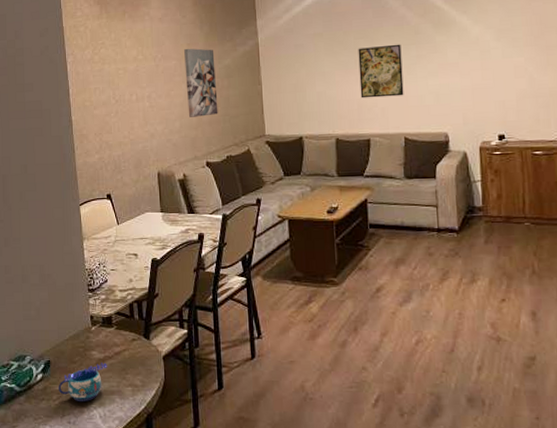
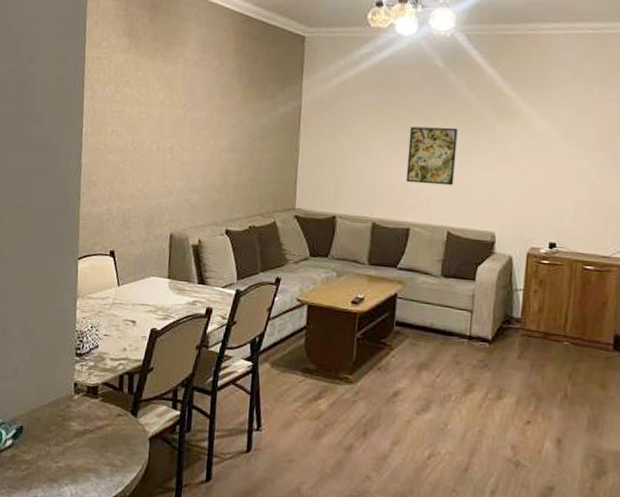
mug: present [58,362,107,402] -> none [28,435,86,477]
wall art: present [184,48,218,117] -> none [212,100,251,179]

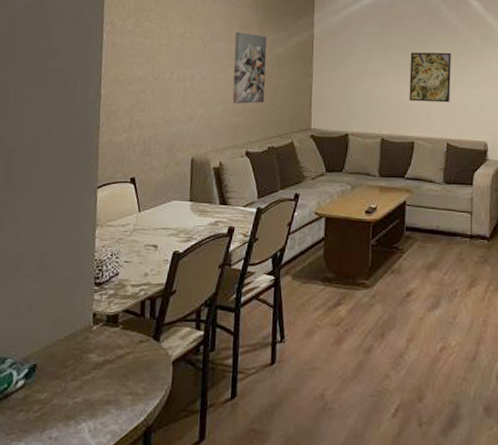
wall art: none [212,100,251,179] -> present [232,32,267,104]

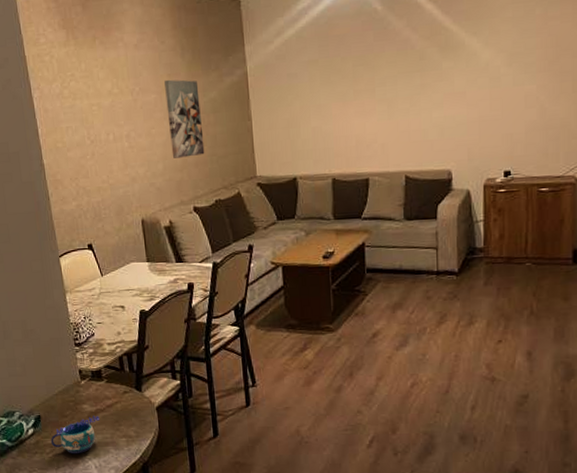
mug: none [42,367,106,414] -> present [51,415,100,454]
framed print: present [409,52,451,103] -> none [357,71,406,134]

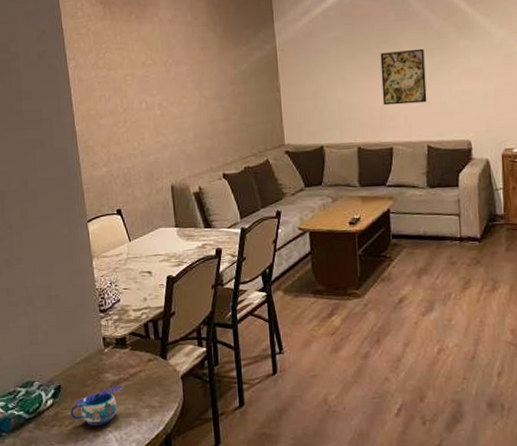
wall art: present [164,79,205,158] -> none [197,52,235,127]
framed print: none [357,71,406,134] -> present [380,48,427,106]

